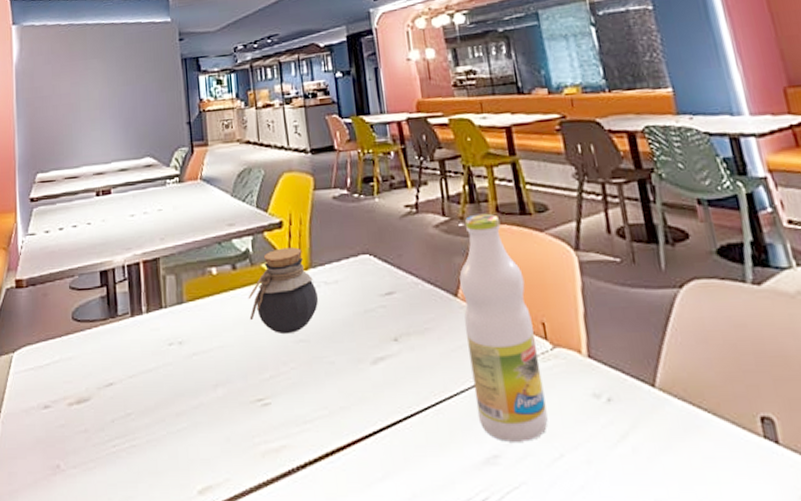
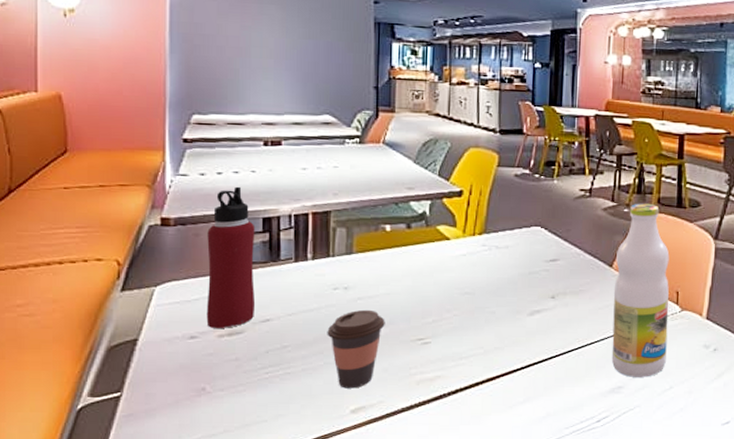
water bottle: none [54,240,99,396] -> present [206,186,256,328]
coffee cup: none [166,366,223,463] -> present [327,309,385,389]
jar: present [248,247,319,335] -> none [419,214,489,287]

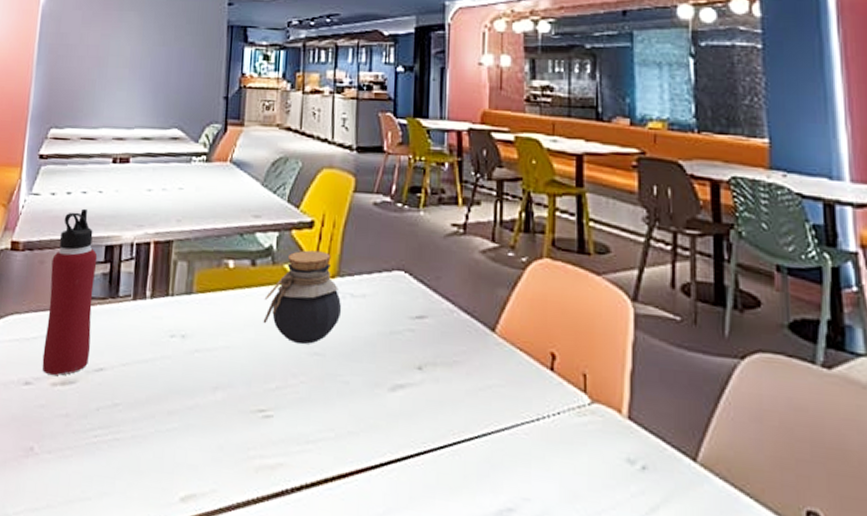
coffee cup: present [327,309,385,389] -> none [160,365,223,469]
jar: none [419,214,489,287] -> present [263,250,342,345]
bottle: present [611,203,670,377] -> none [497,245,574,499]

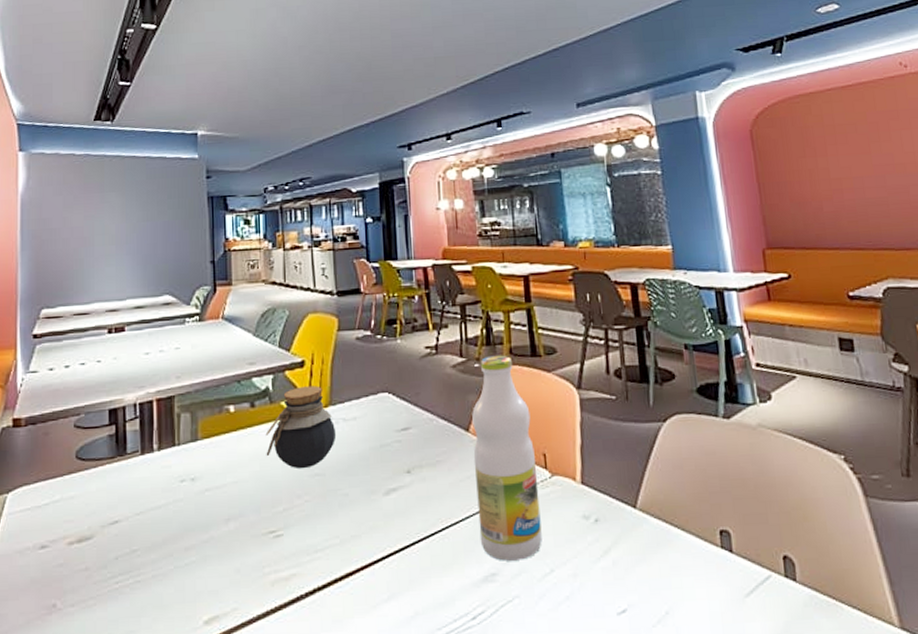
water bottle: present [42,208,98,376] -> none [56,378,104,535]
bottle: none [497,245,574,499] -> present [472,355,542,561]

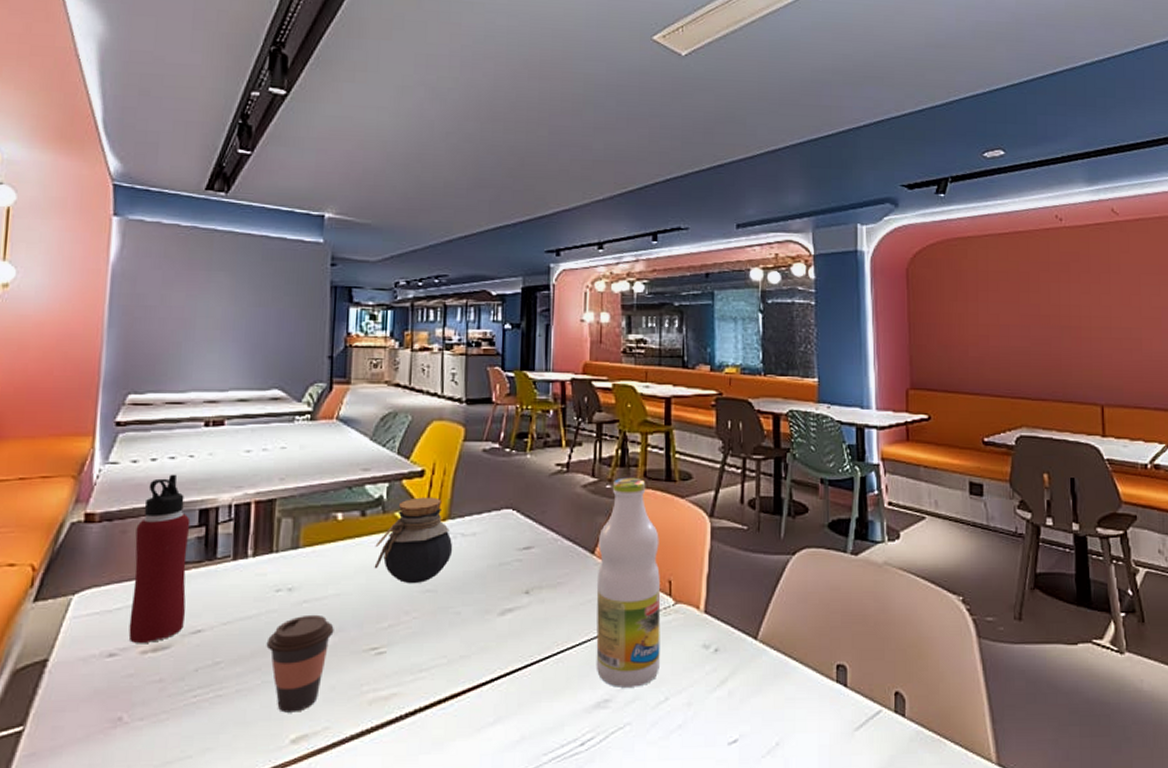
water bottle: none [56,378,104,535] -> present [128,474,191,643]
coffee cup: none [176,501,235,596] -> present [266,614,334,713]

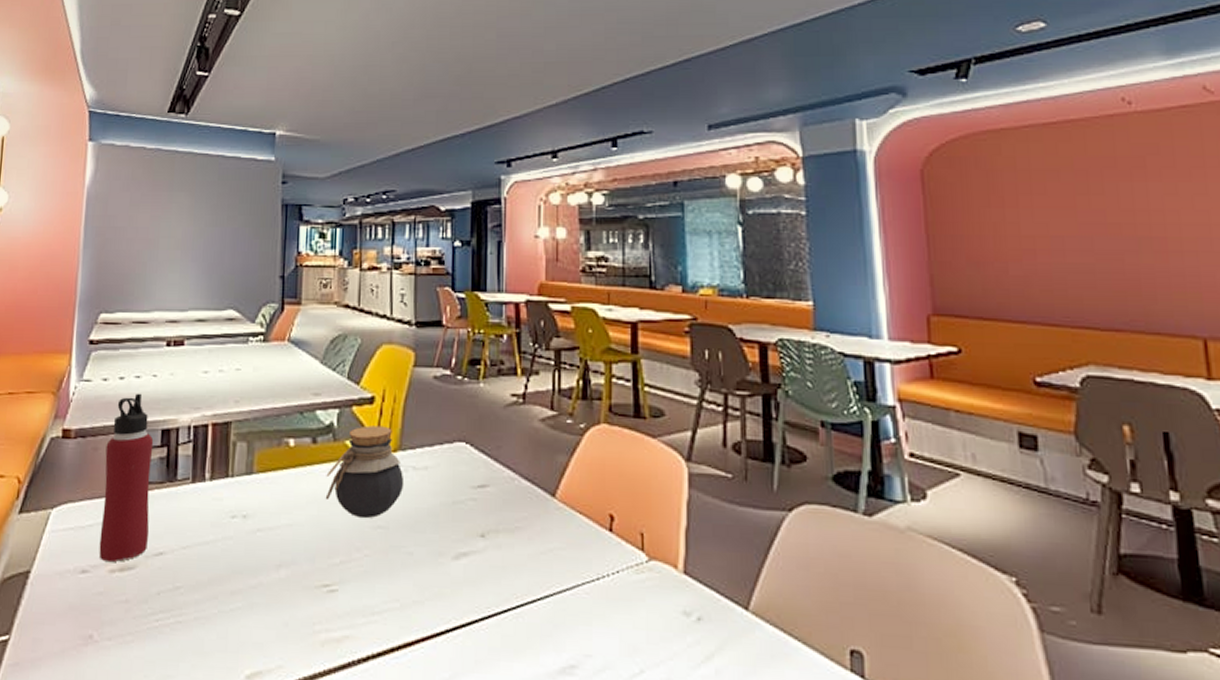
coffee cup: present [266,614,334,713] -> none [222,544,287,647]
bottle: present [596,477,661,688] -> none [558,411,633,654]

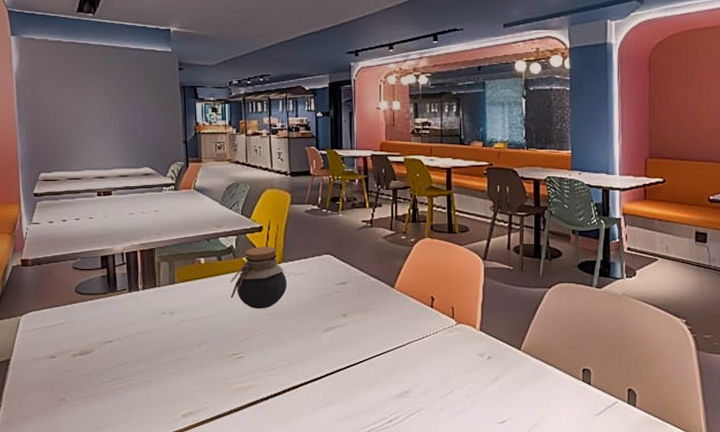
water bottle: present [99,393,154,562] -> none [58,231,100,349]

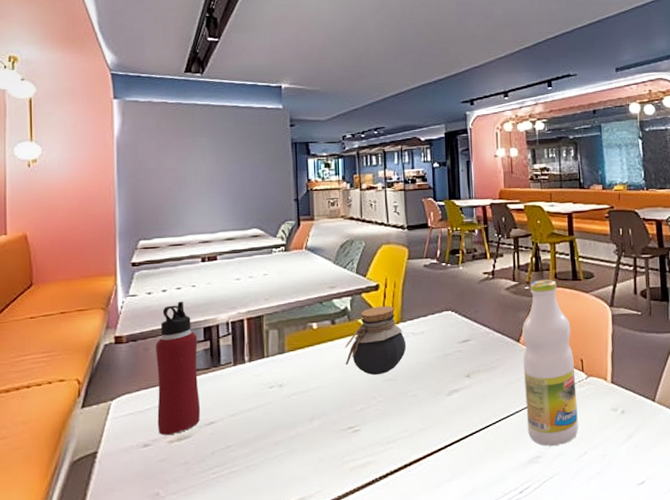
water bottle: none [58,231,100,349] -> present [156,301,201,435]
bottle: none [396,230,446,383] -> present [522,279,578,446]

